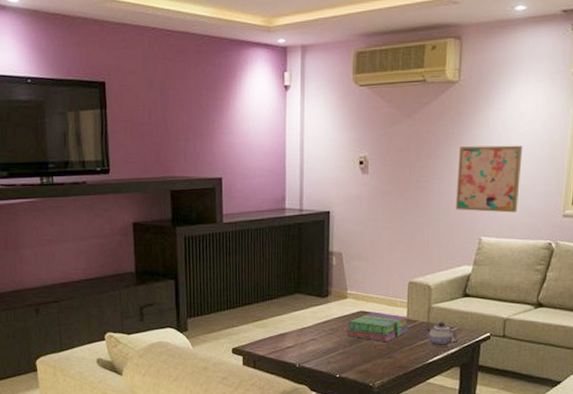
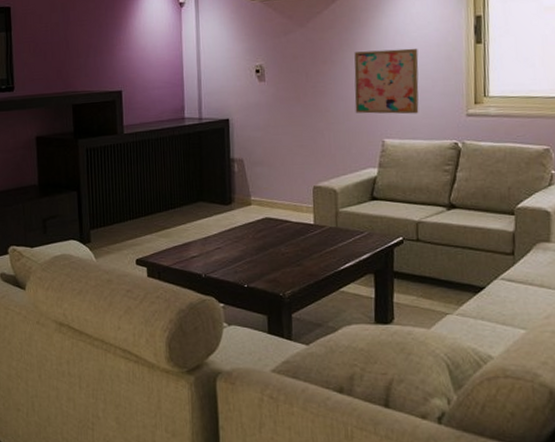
books: present [346,311,410,341] -> none [252,218,318,249]
teapot: present [423,322,459,347] -> none [331,226,370,253]

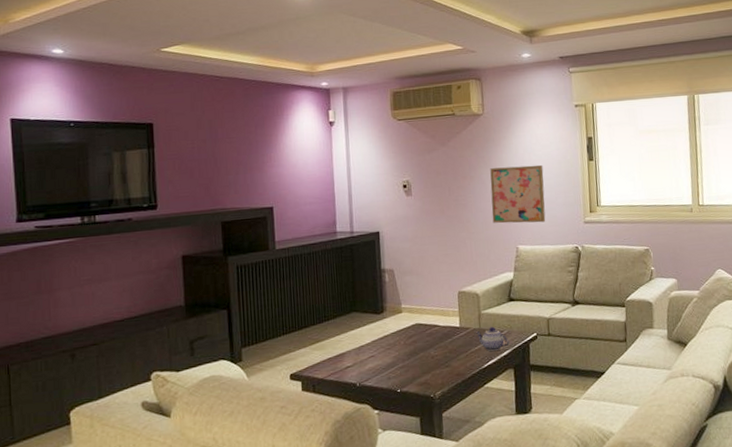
teapot: none [331,226,370,253] -> present [475,326,510,351]

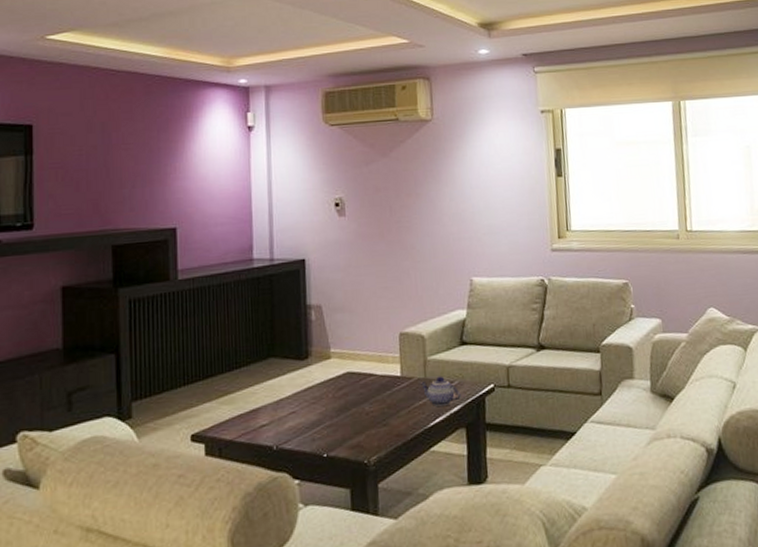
wall art: present [490,165,546,224] -> none [439,180,506,251]

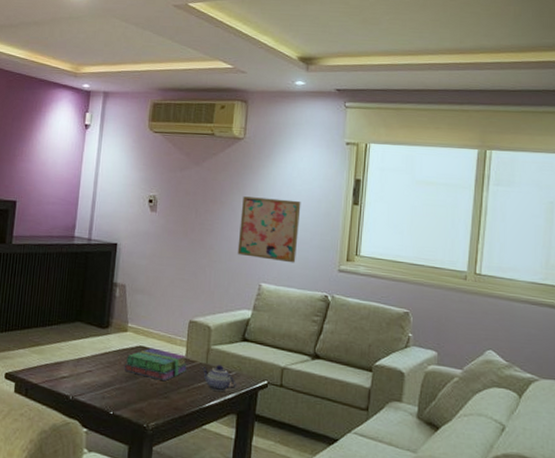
books: none [332,371,405,407] -> present [124,347,188,380]
wall art: none [439,180,506,251] -> present [237,196,301,263]

